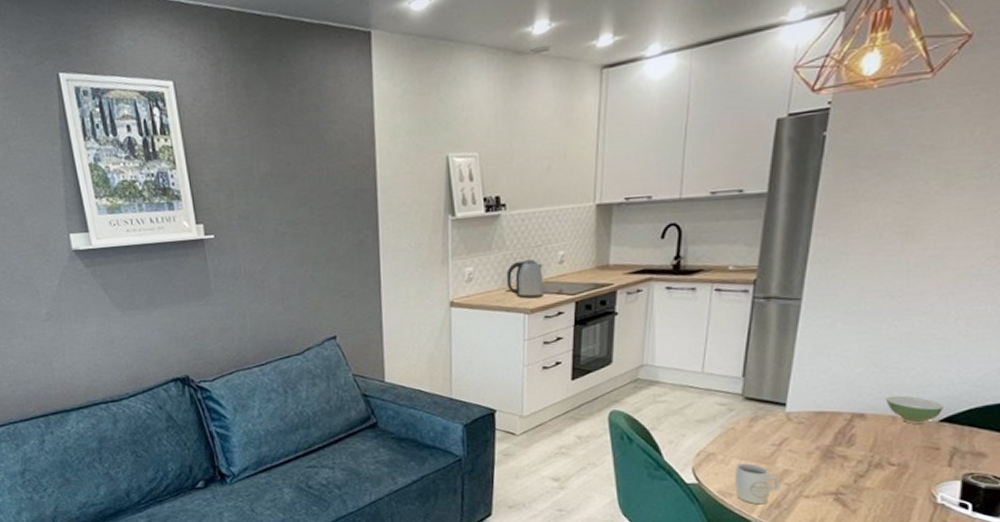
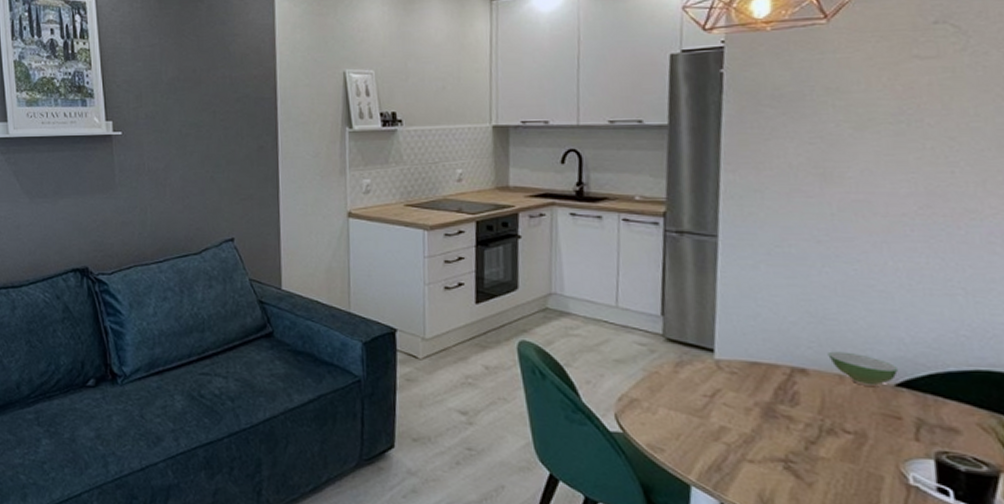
kettle: present [506,259,543,299] -> none [404,176,443,215]
mug: present [735,463,780,505] -> none [664,414,719,466]

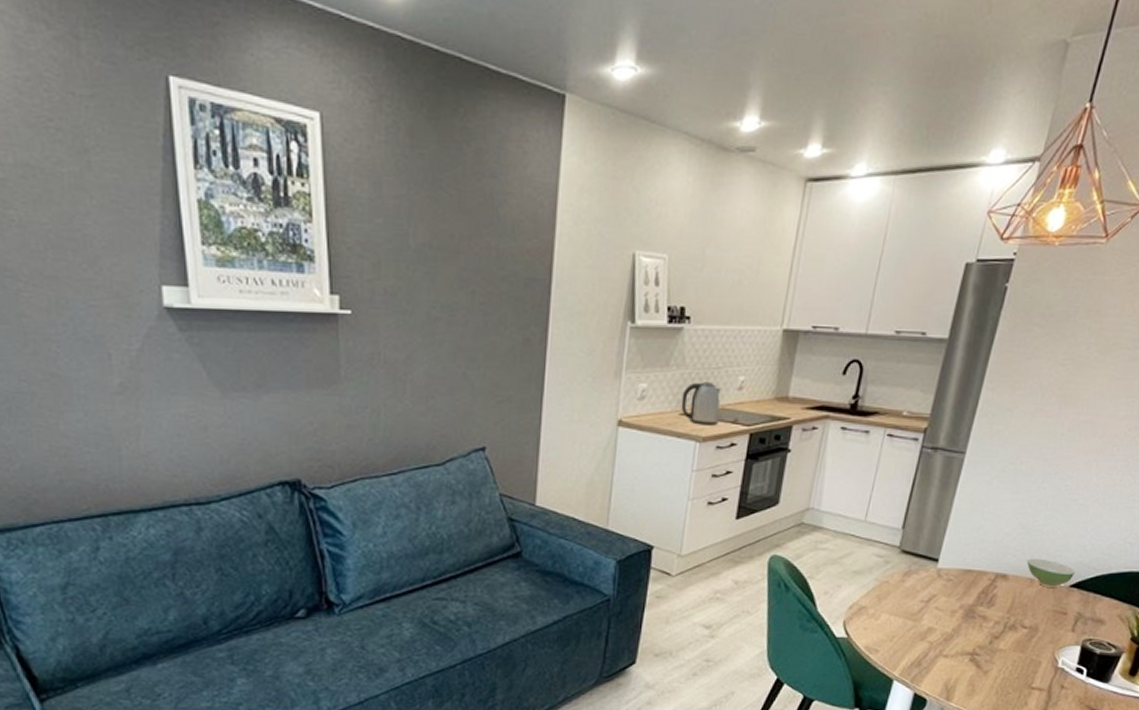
kettle: none [404,176,443,215] -> present [681,382,721,426]

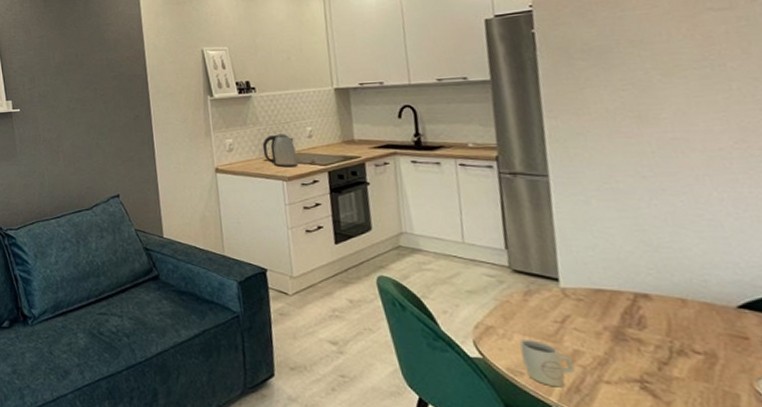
mug: none [881,619,924,663] -> present [519,340,575,388]
bowl: present [1026,558,1076,589] -> none [667,277,739,310]

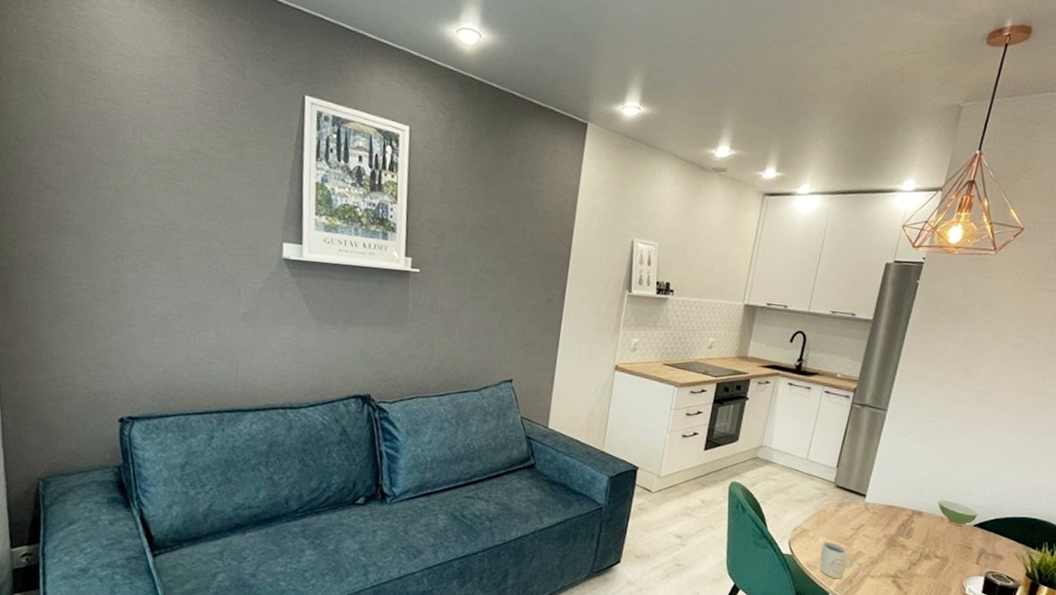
kettle: present [262,134,298,168] -> none [664,340,696,375]
bowl: none [667,277,739,310] -> present [937,500,979,527]

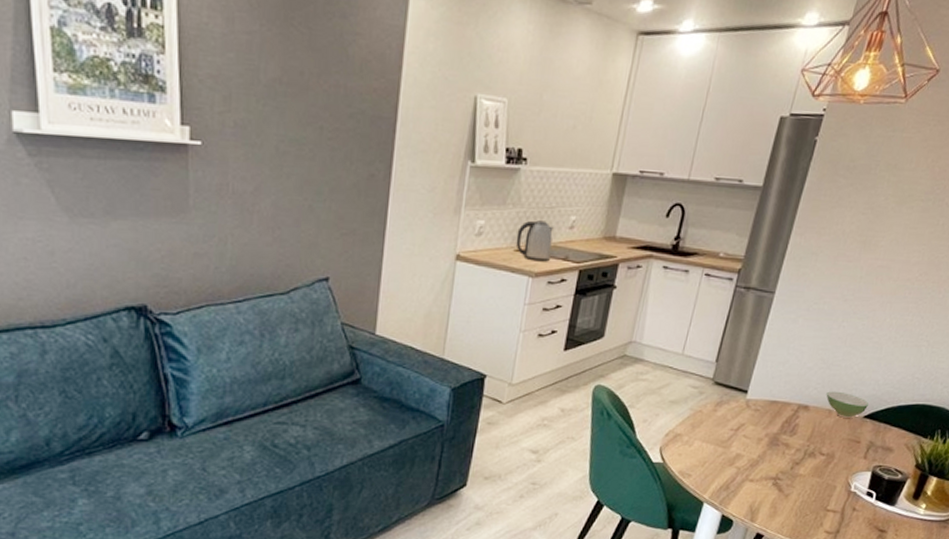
kettle: none [664,340,696,375] -> present [516,220,554,262]
mug: present [819,541,855,580] -> none [693,446,733,486]

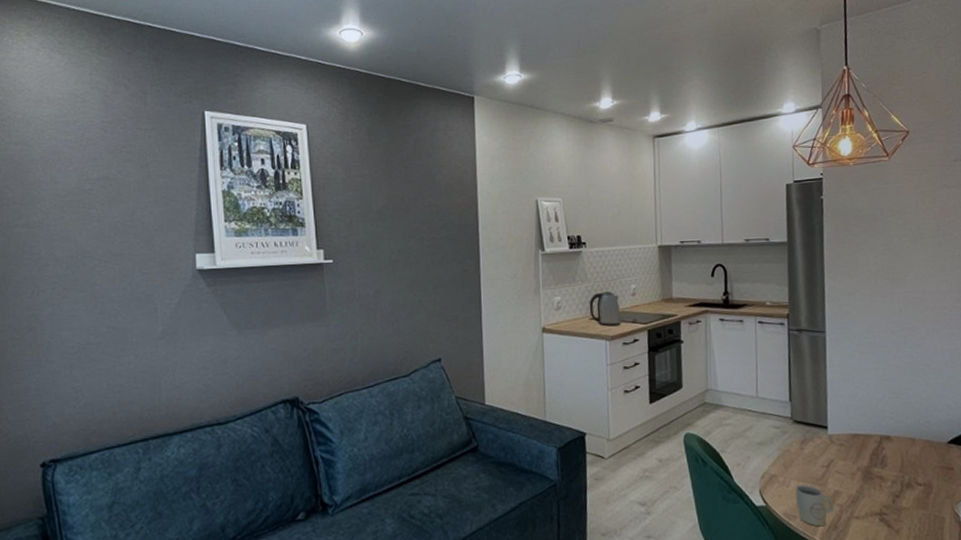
mug: none [693,446,733,486] -> present [795,485,835,527]
bowl: present [826,391,870,419] -> none [903,419,949,446]

